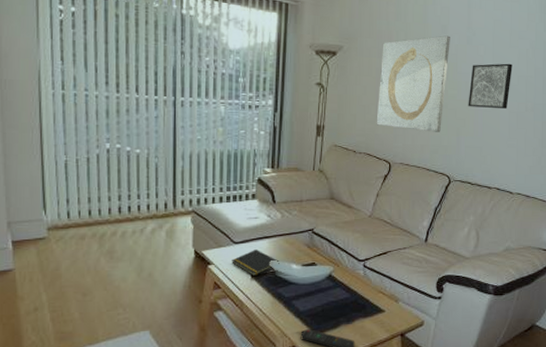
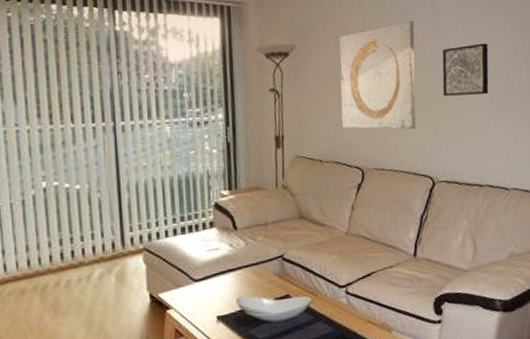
notepad: present [231,250,280,276] -> none [193,286,248,317]

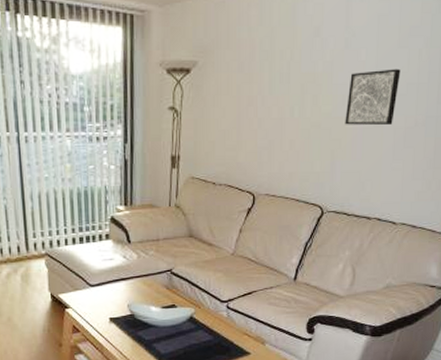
wall art: present [339,20,416,130] -> none [237,39,325,157]

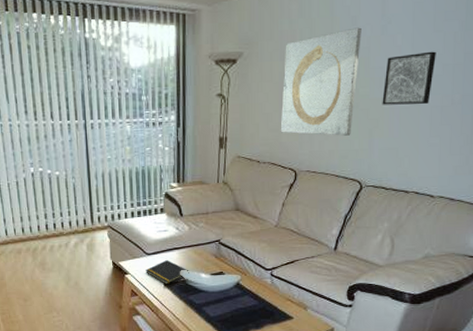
notepad: none [89,292,138,319] -> present [145,260,189,284]
wall art: none [237,39,325,157] -> present [280,27,362,136]

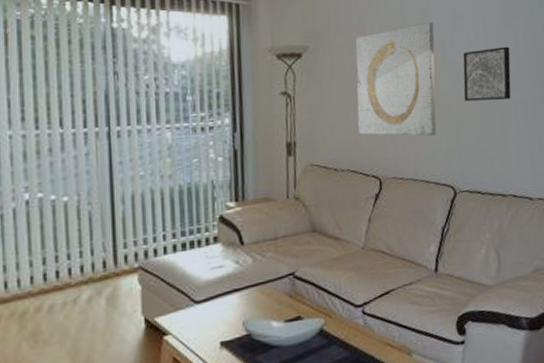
notepad: present [145,260,189,284] -> none [194,308,256,343]

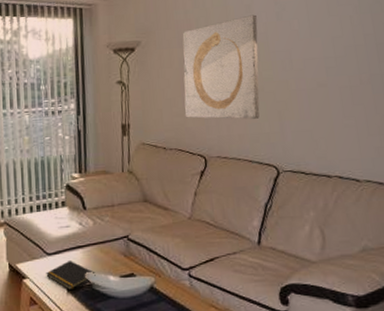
notepad: none [194,308,256,343] -> present [46,261,96,290]
wall art: present [462,46,511,102] -> none [286,34,337,87]

